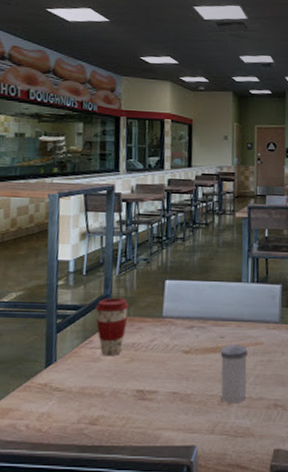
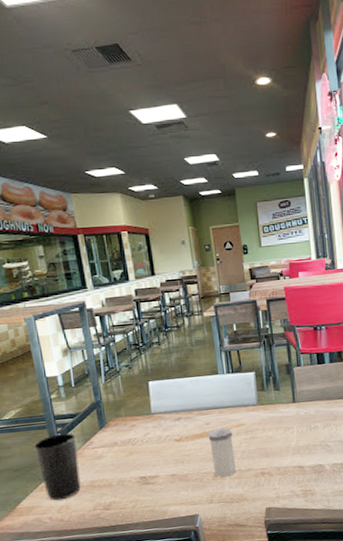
cup: none [27,326,75,405] -> present [34,433,81,501]
coffee cup: present [95,297,129,355] -> none [89,402,121,453]

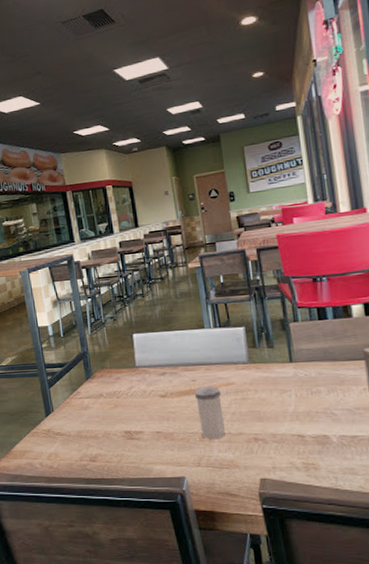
cup: present [34,433,81,501] -> none [27,381,69,447]

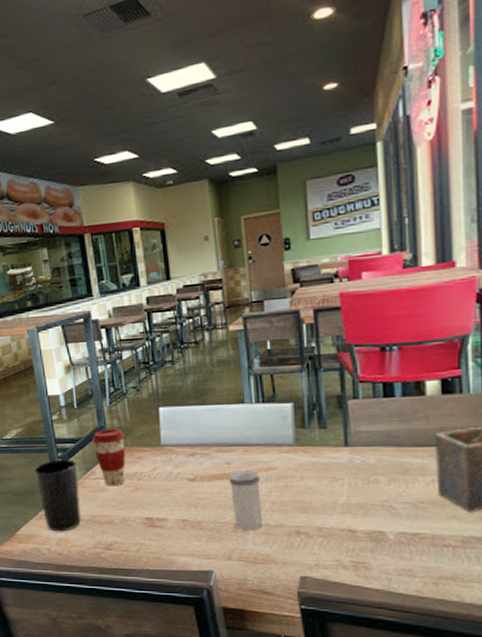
cup: none [27,381,69,447] -> present [34,459,81,532]
coffee cup: none [76,353,106,403] -> present [91,428,126,485]

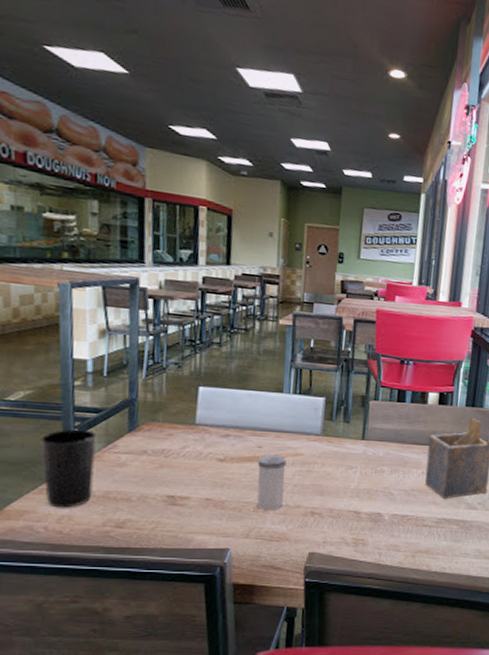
coffee cup: present [91,428,126,485] -> none [118,401,158,461]

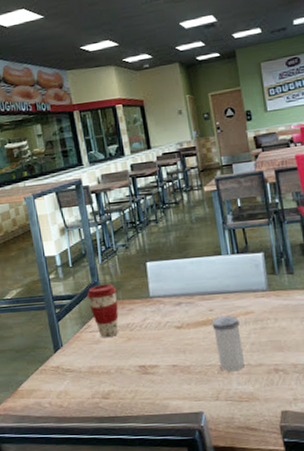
cup: present [41,429,96,508] -> none [34,315,80,385]
coffee cup: none [118,401,158,461] -> present [86,283,119,337]

